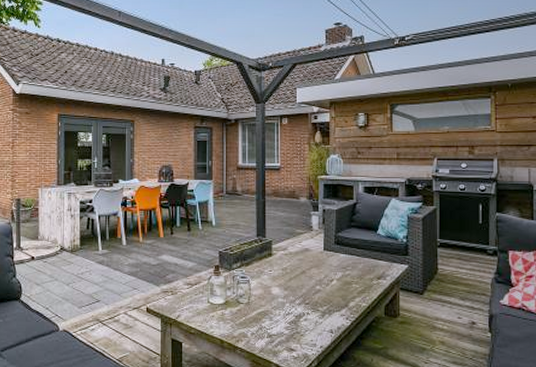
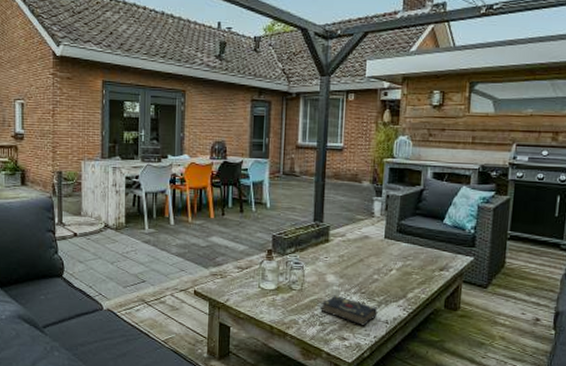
book: none [267,307,322,336] -> present [319,295,378,326]

